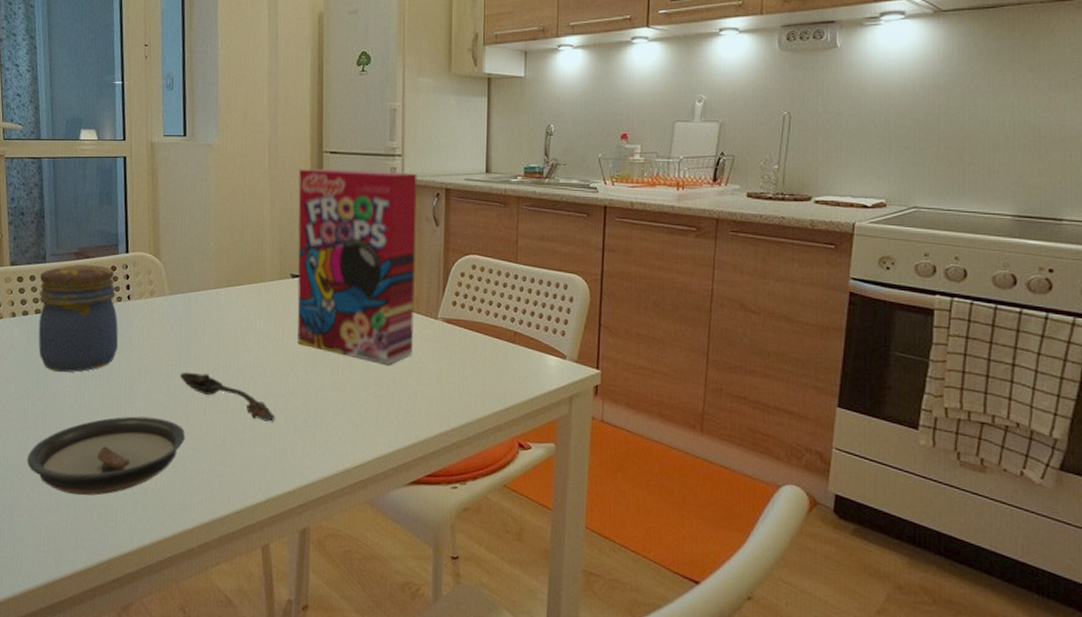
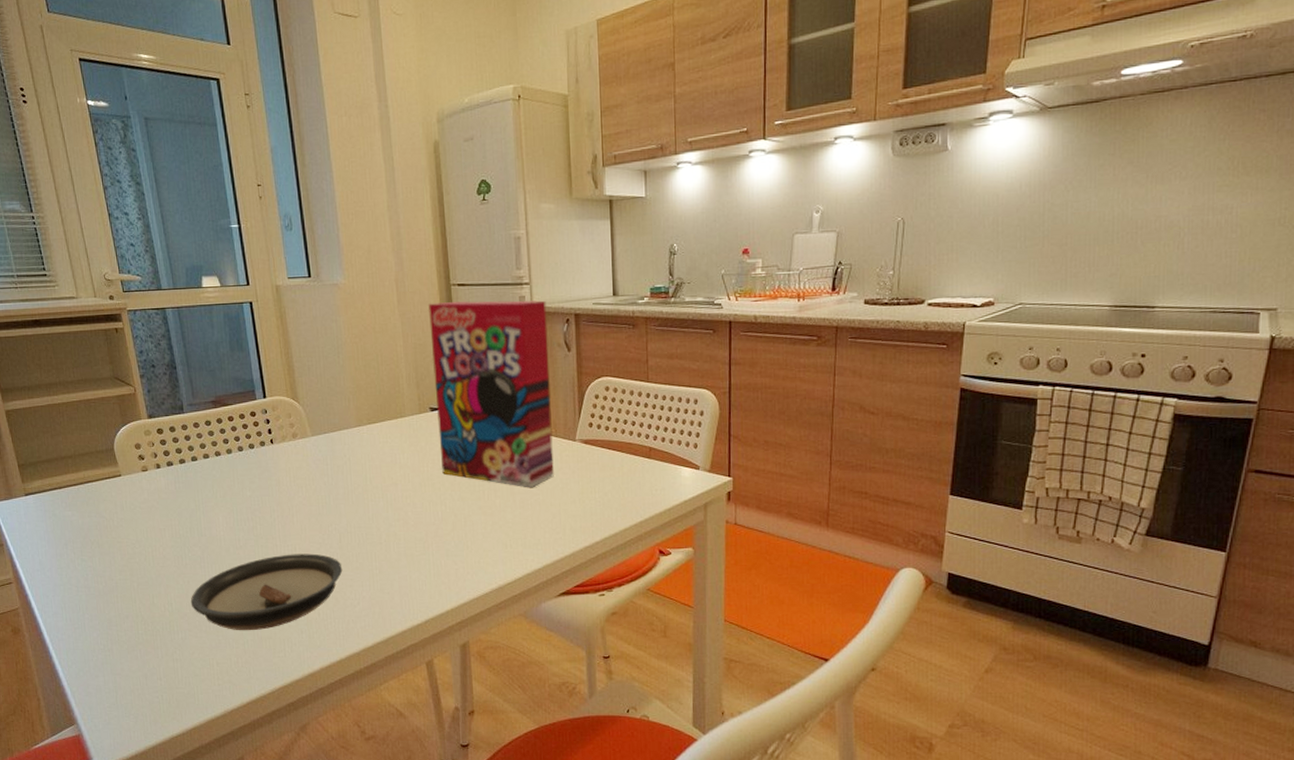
jar: present [38,265,119,372] -> none [179,412,267,518]
spoon: present [179,372,275,422] -> none [330,508,427,549]

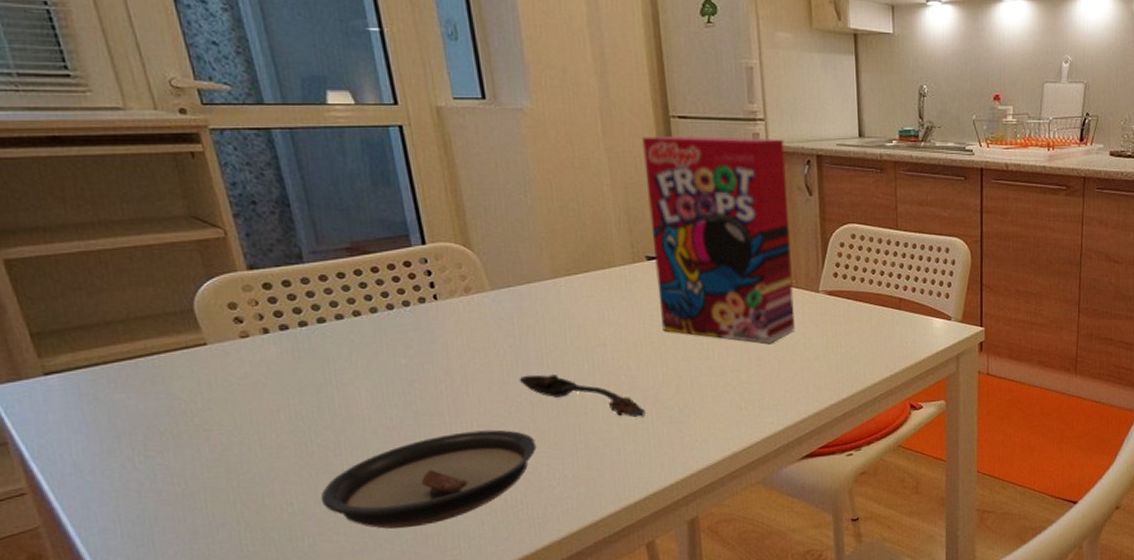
spoon: none [330,508,427,549] -> present [518,373,645,417]

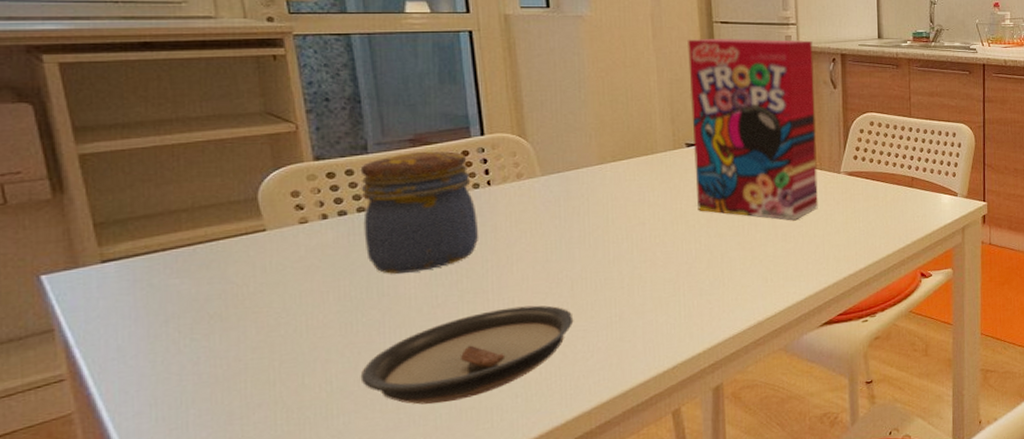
jar: none [297,262,430,393] -> present [360,151,479,274]
spoon: present [518,373,645,417] -> none [561,251,678,291]

